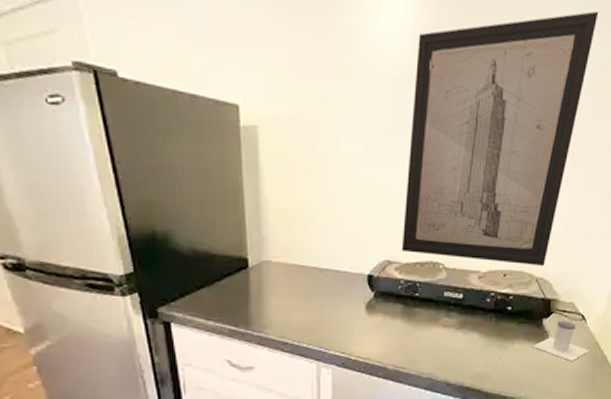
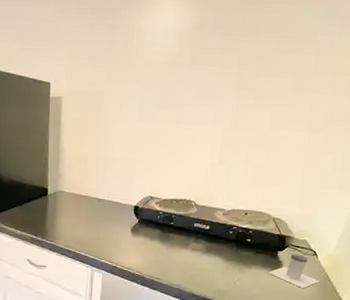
wall art: present [401,11,599,267] -> none [162,10,339,209]

